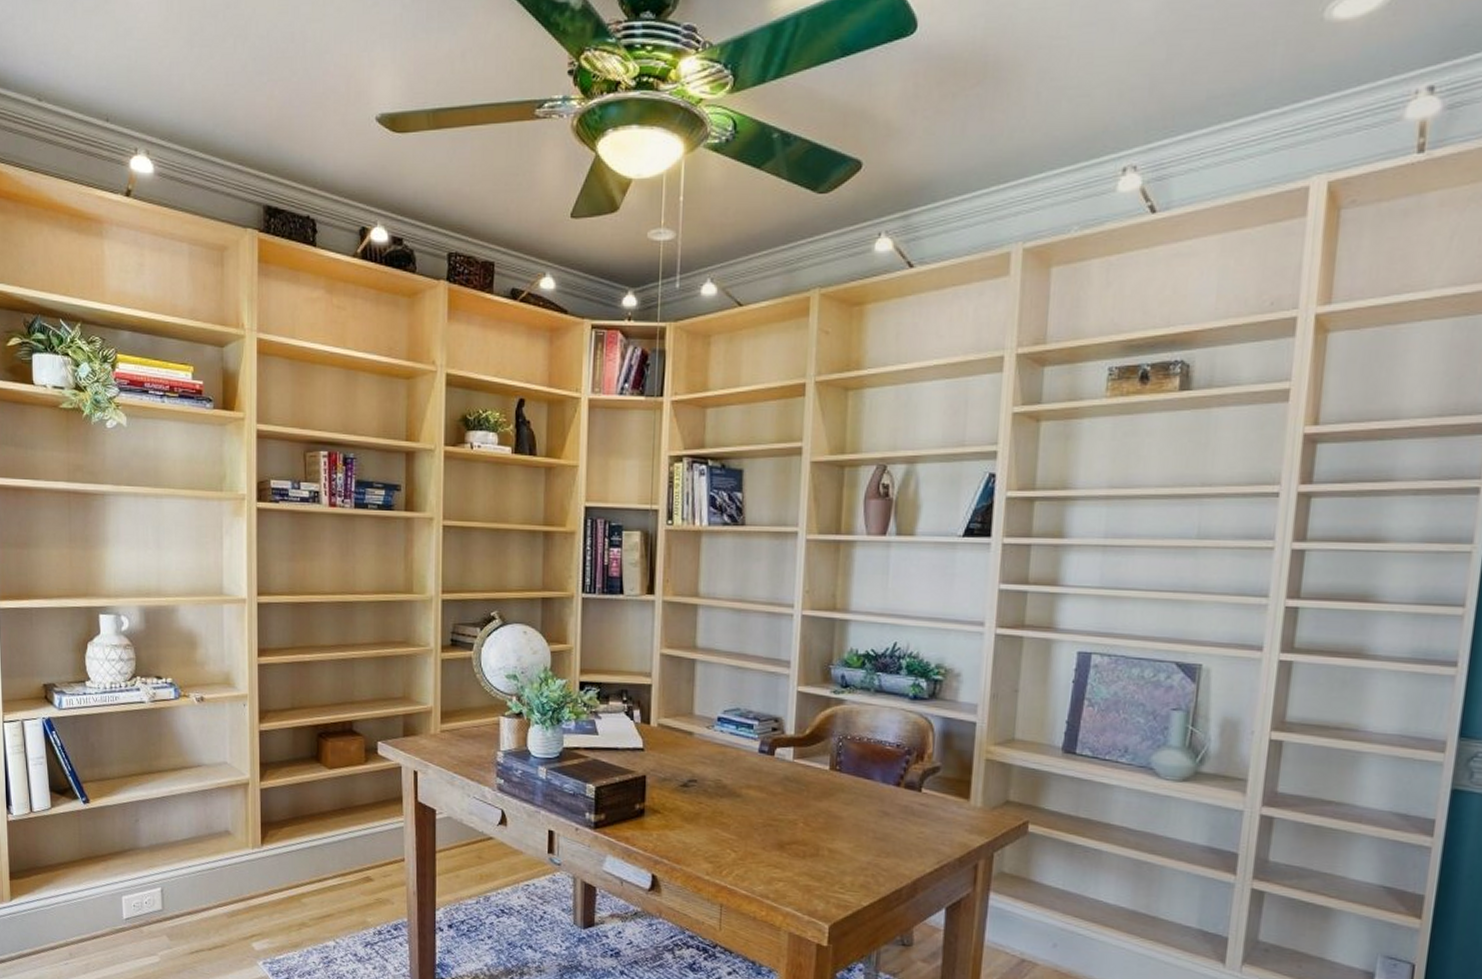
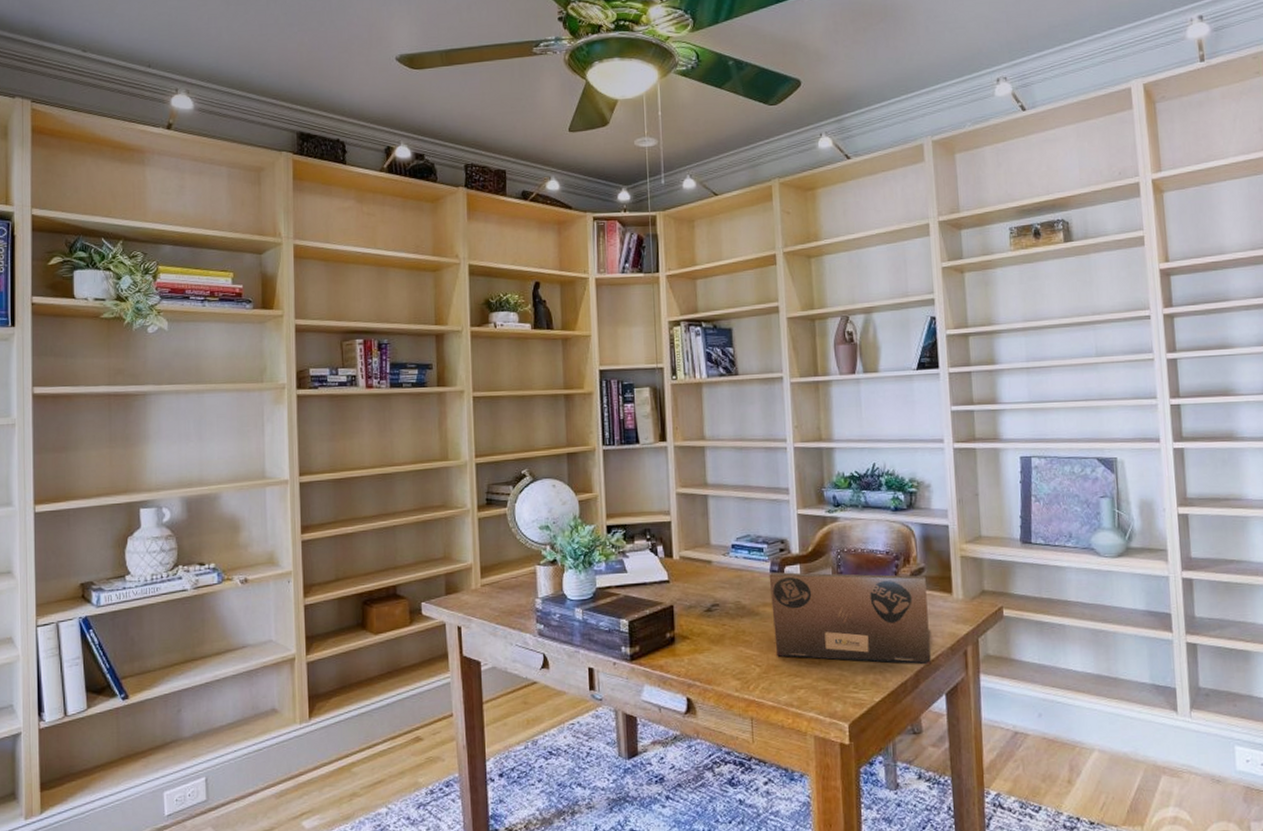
laptop: none [756,752,940,874] -> present [769,572,931,665]

